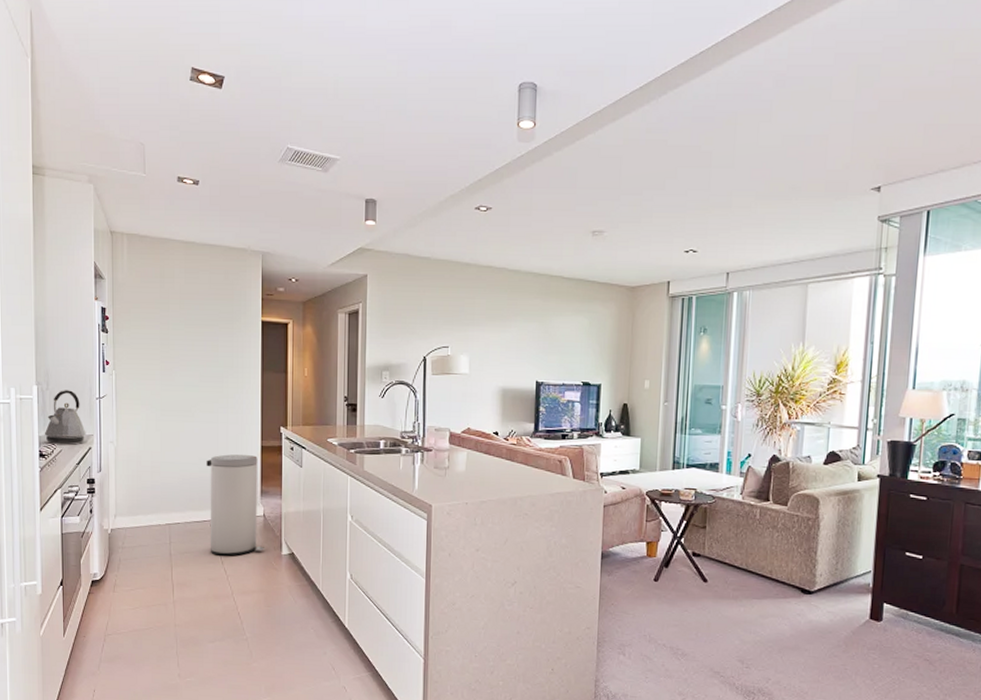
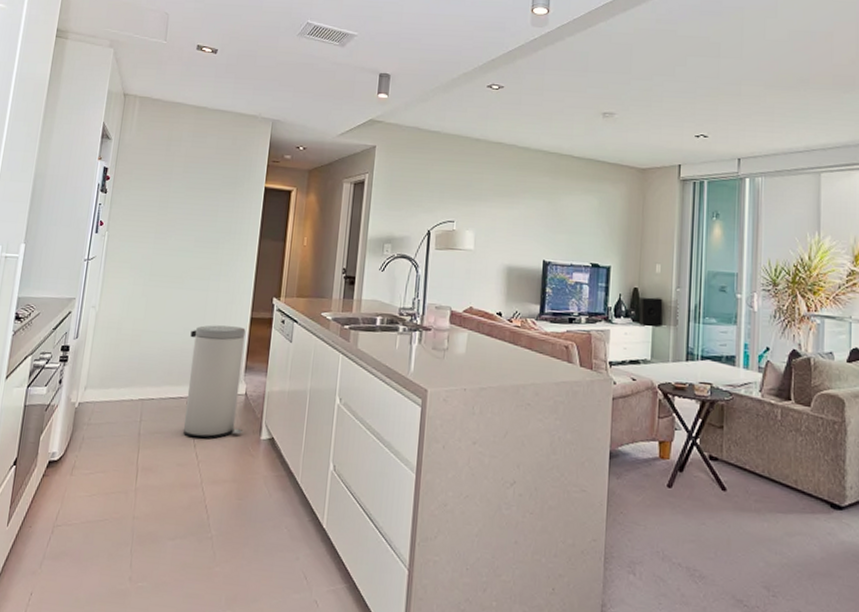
kettle: present [44,390,86,446] -> none [24,249,69,308]
studio monitor: none [627,412,651,440] -> present [638,297,663,327]

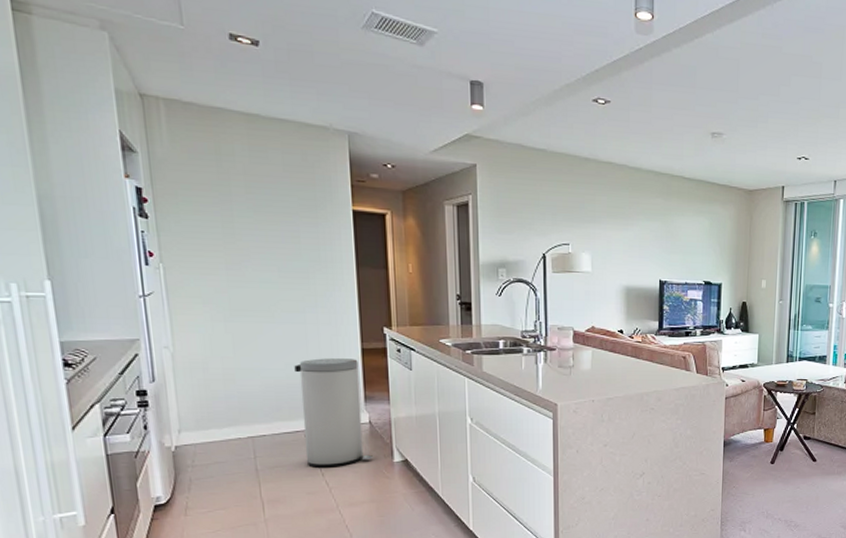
studio monitor: present [638,297,663,327] -> none [746,310,768,336]

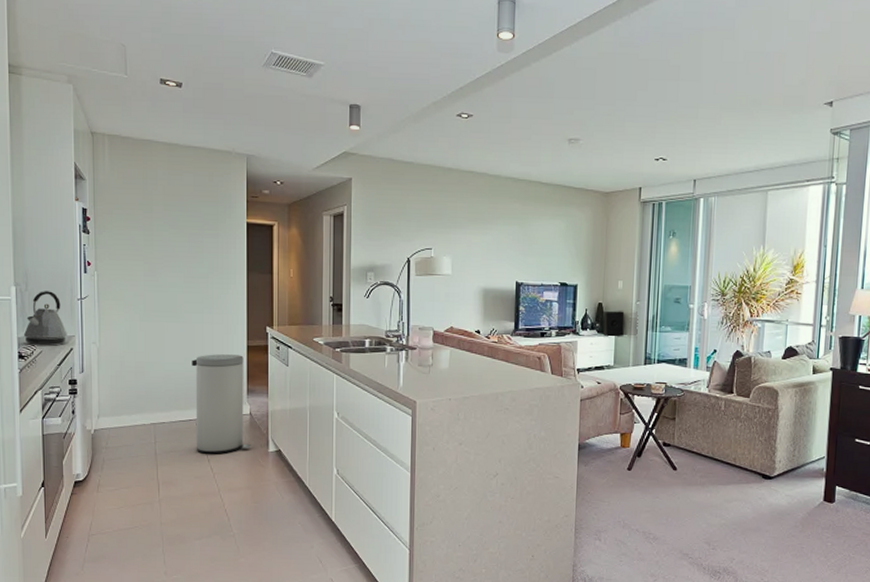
kettle: none [67,286,129,352] -> present [23,291,68,347]
studio monitor: none [746,310,768,336] -> present [602,311,625,337]

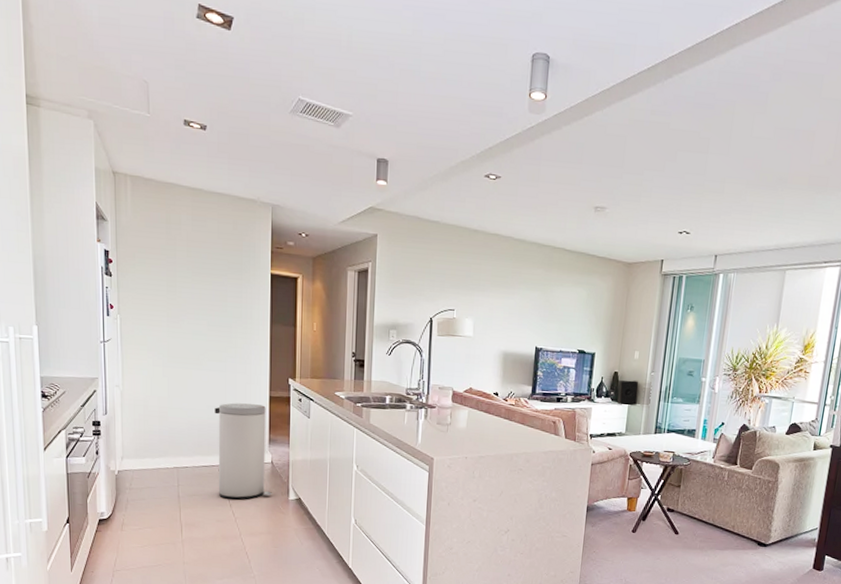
kettle: present [23,291,68,347] -> none [46,331,91,387]

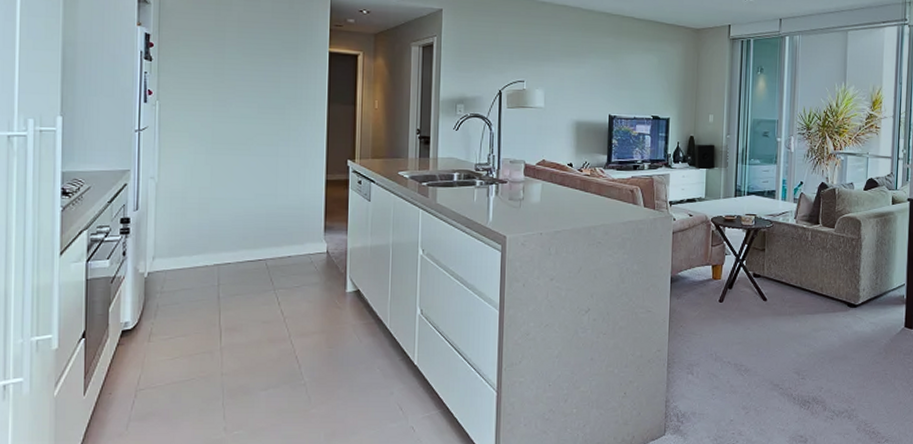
pedal bin: present [214,403,273,500] -> none [263,189,328,296]

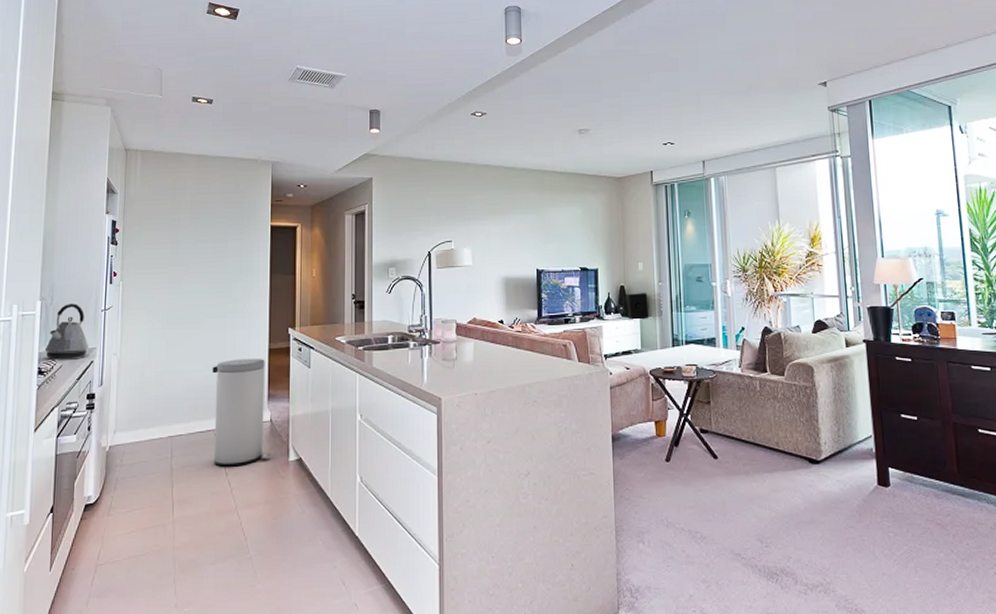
kettle: none [68,121,121,182] -> present [44,304,89,361]
pedal bin: none [263,189,328,296] -> present [212,359,272,467]

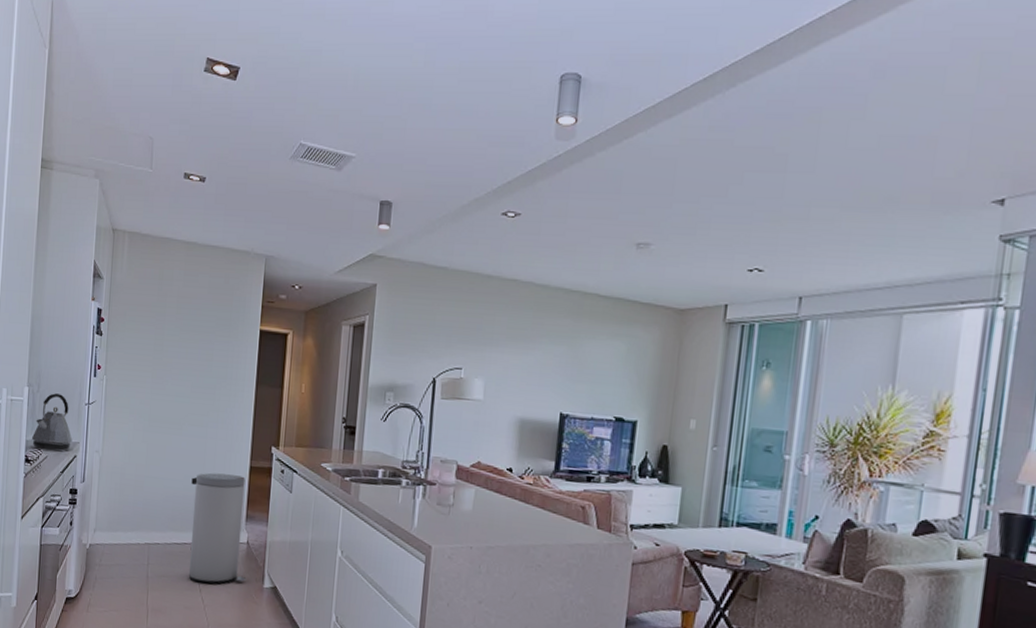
studio monitor: present [626,293,649,320] -> none [666,456,696,489]

